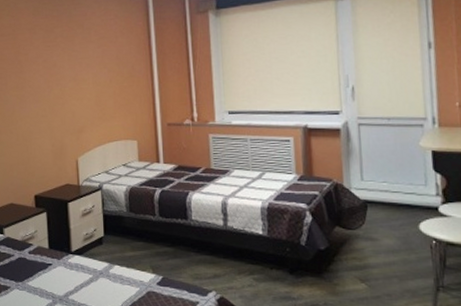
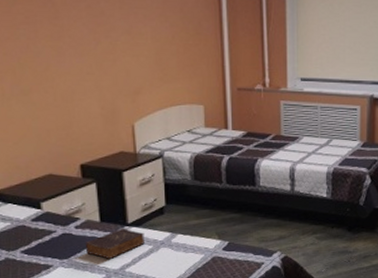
book: none [36,255,87,286] -> present [85,228,146,260]

